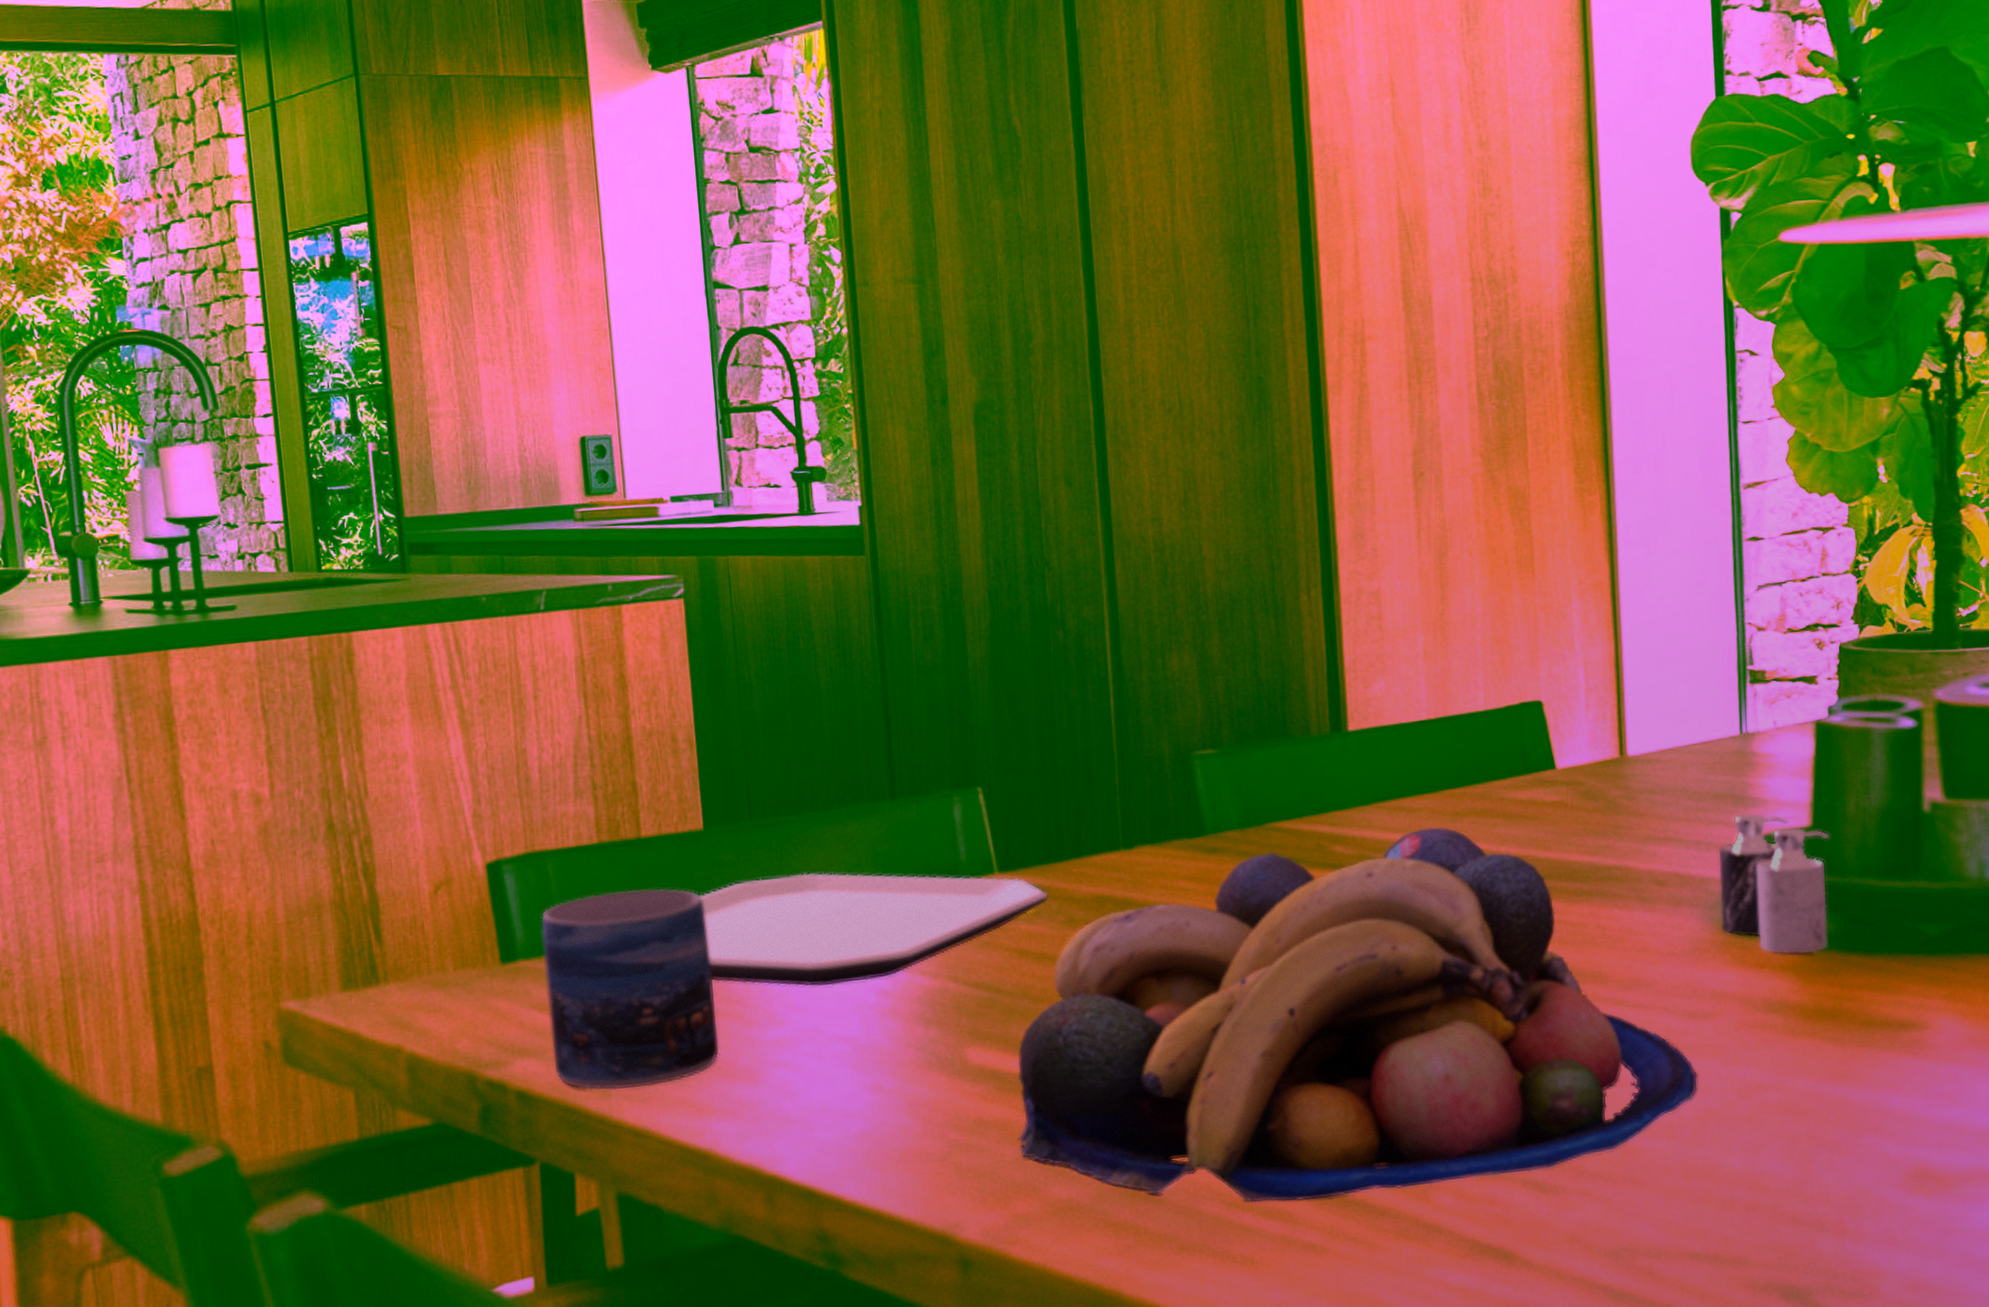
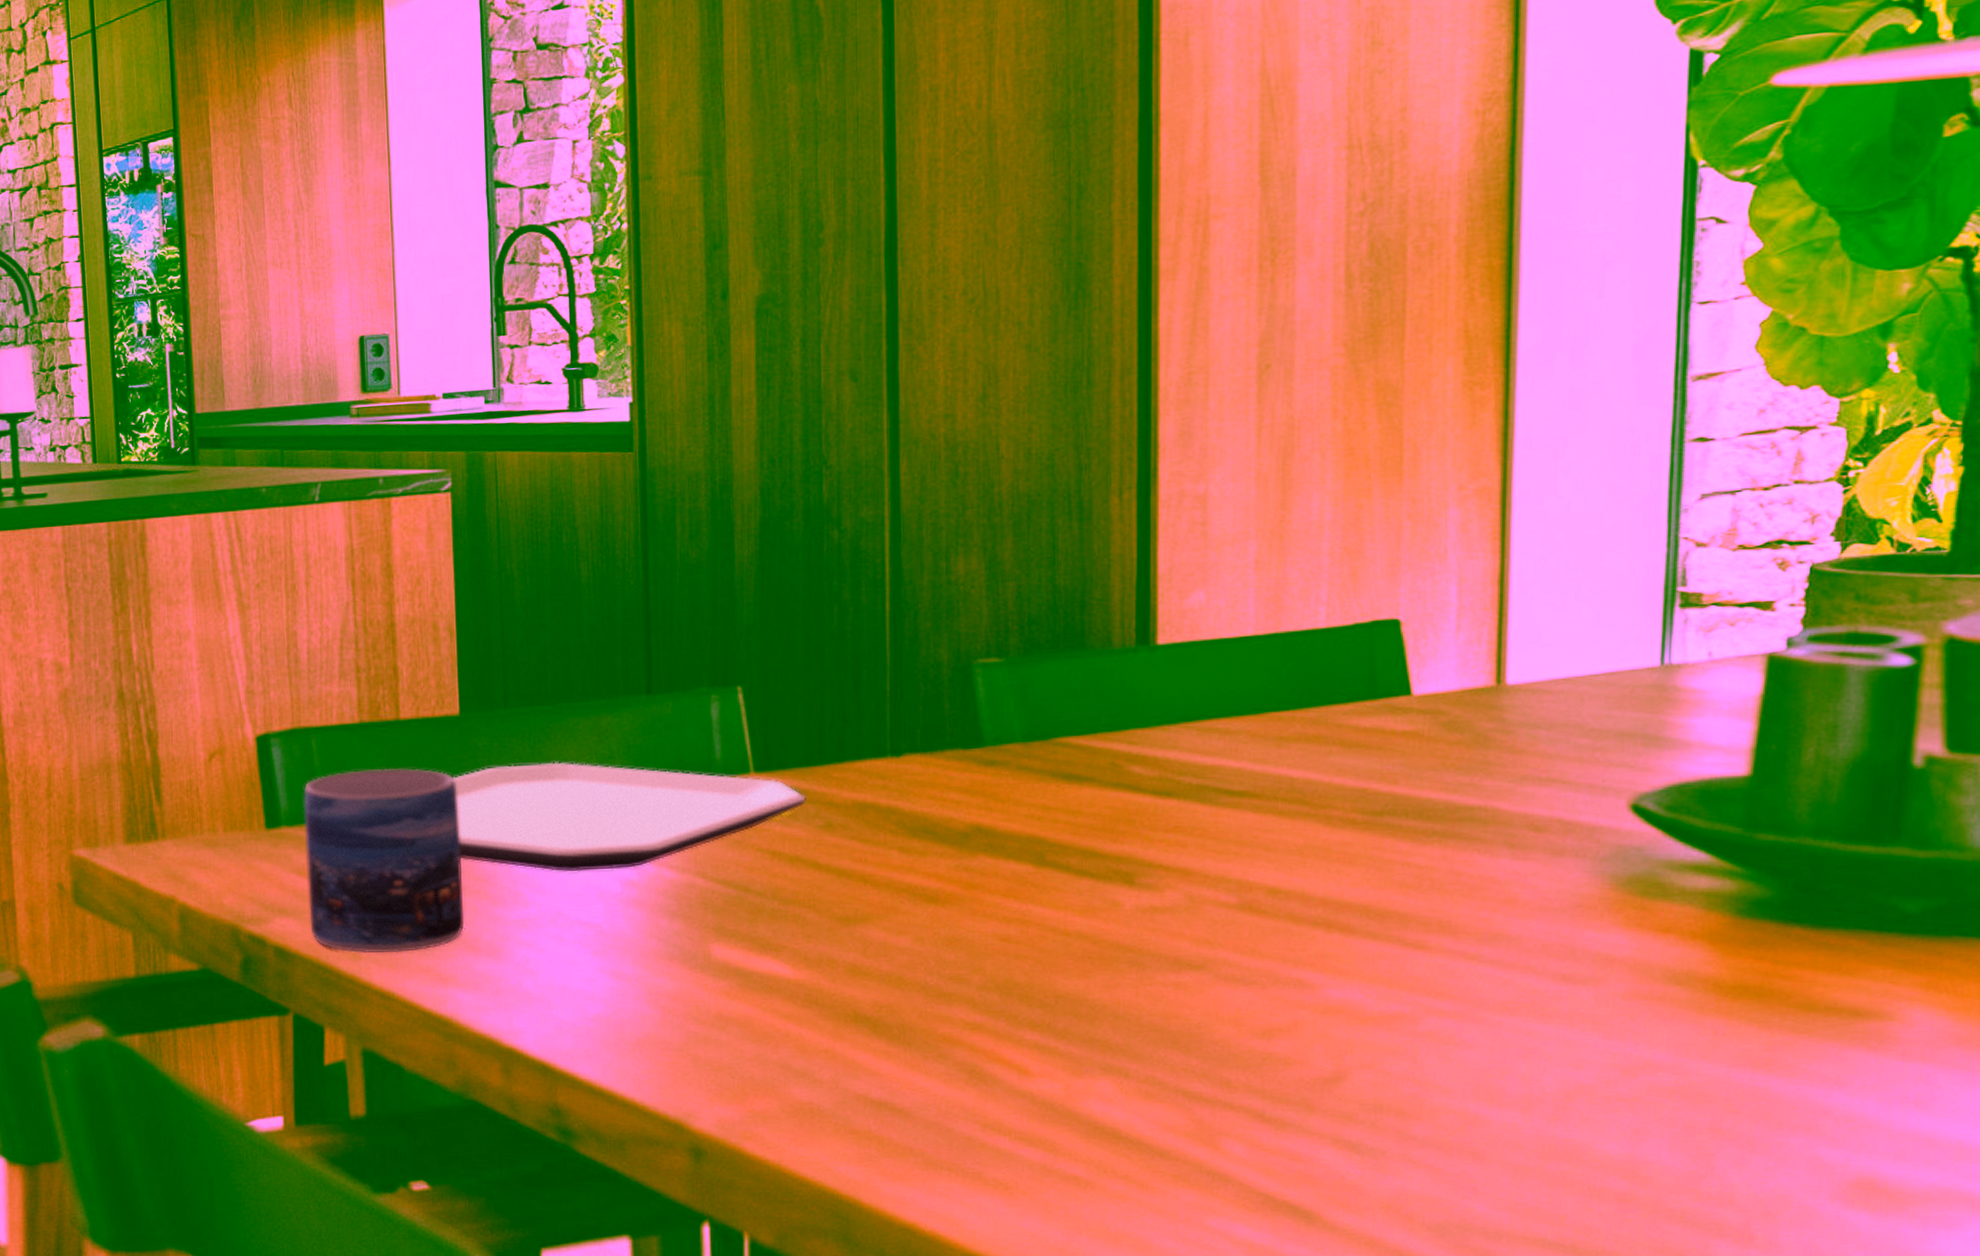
fruit bowl: present [1018,827,1698,1203] -> none [759,752,1567,1132]
candle: present [1718,813,1829,955] -> none [1615,756,1774,922]

